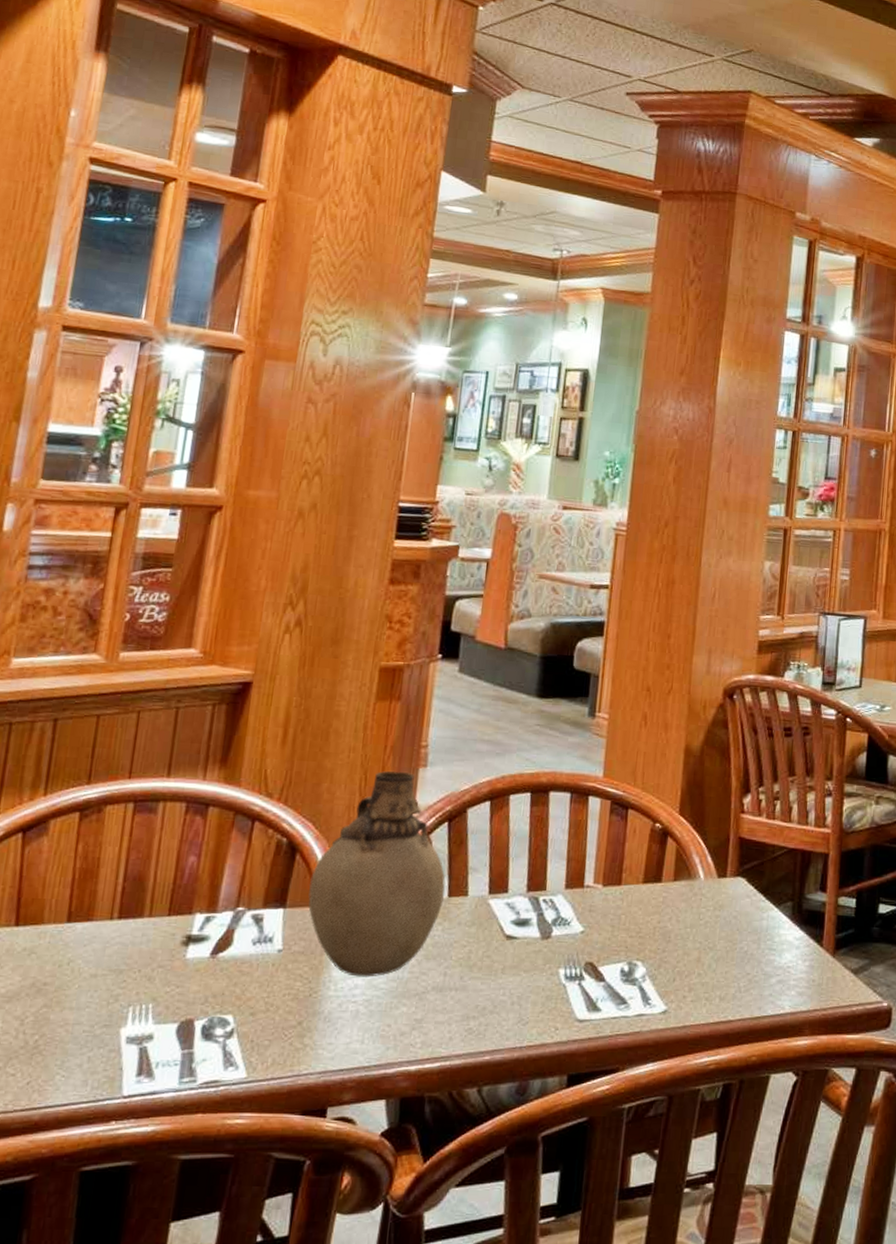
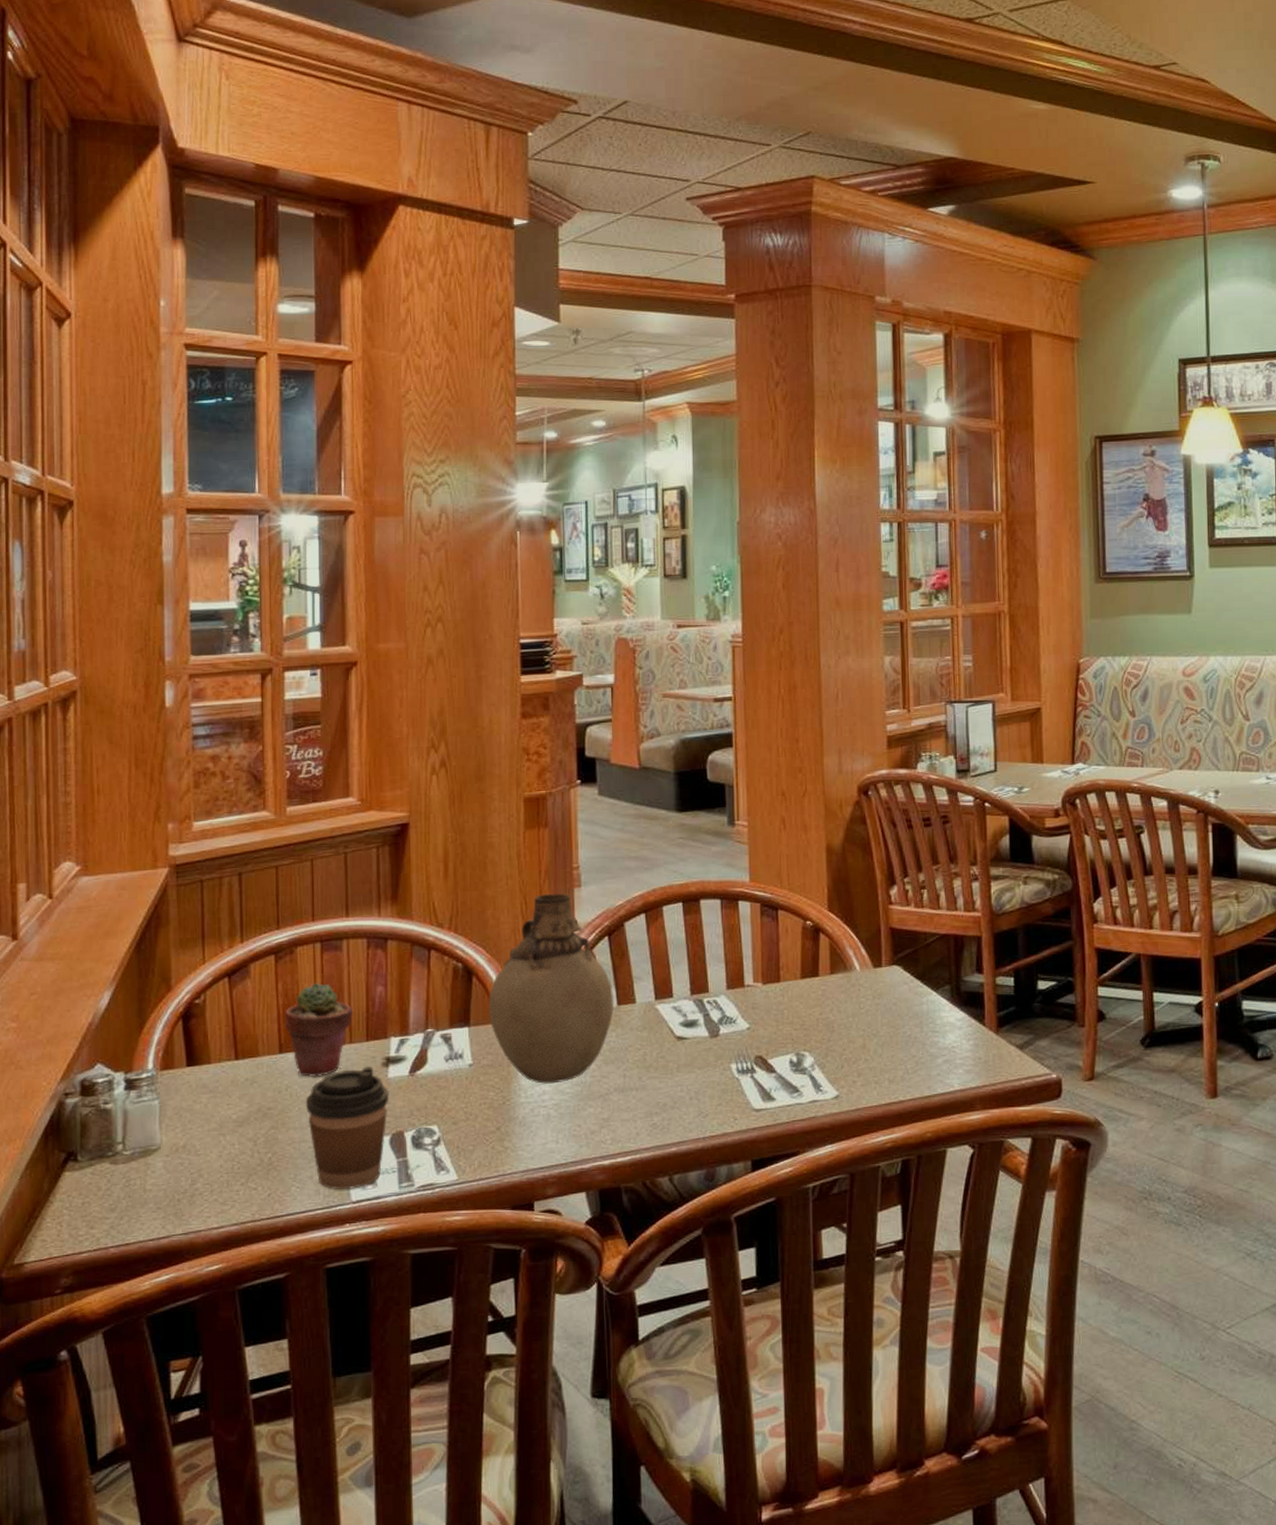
potted succulent: none [77,846,158,952] -> present [284,982,352,1077]
coffee cup: none [87,943,185,1083] -> present [306,1065,389,1190]

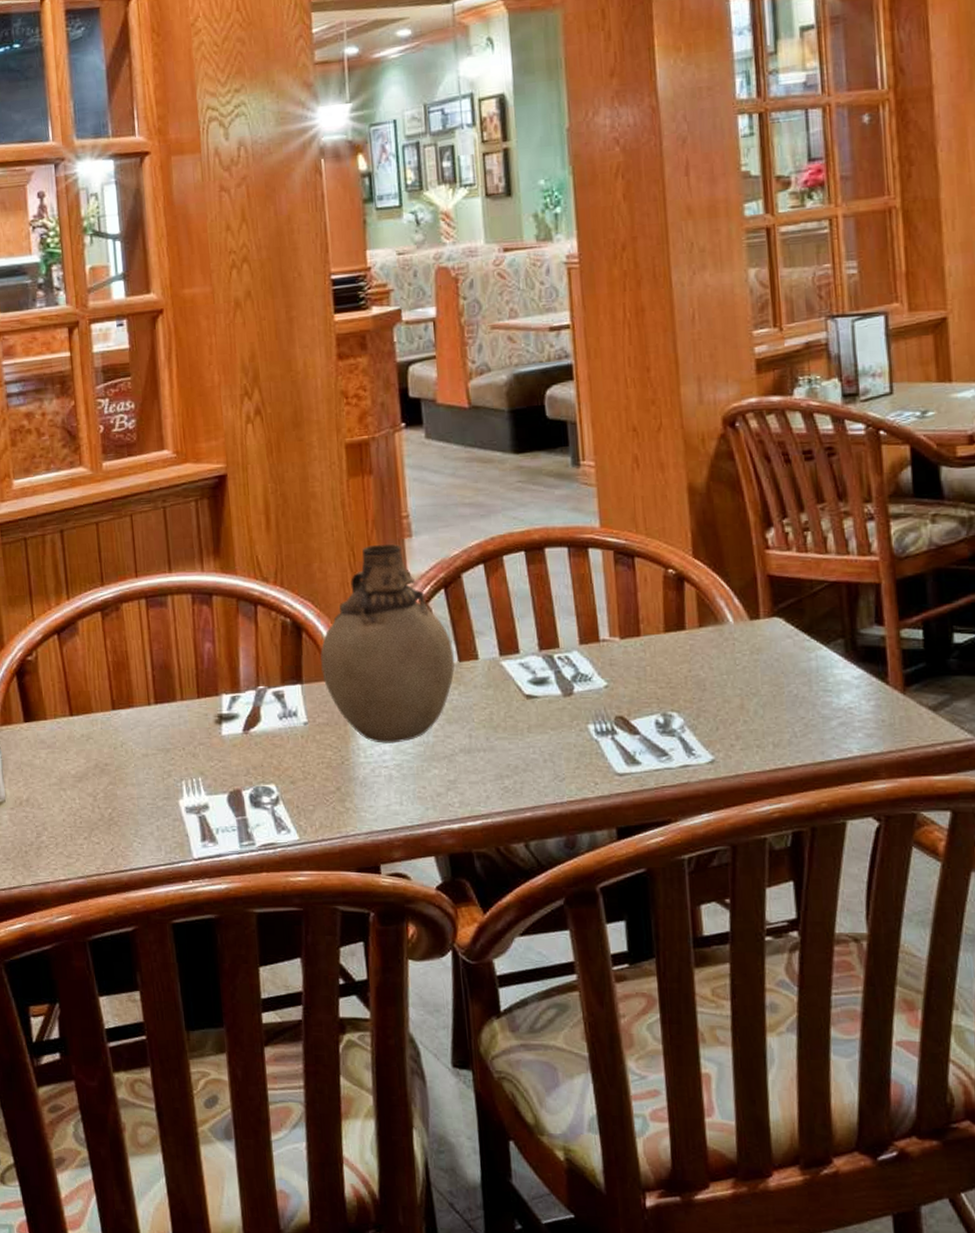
potted succulent: present [284,982,352,1077] -> none [114,639,182,734]
coffee cup: present [306,1065,389,1190] -> none [141,723,225,847]

